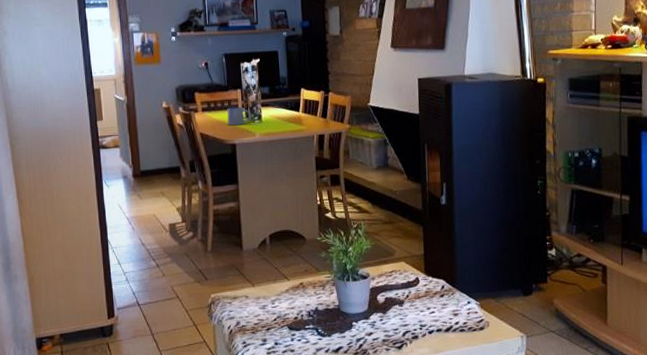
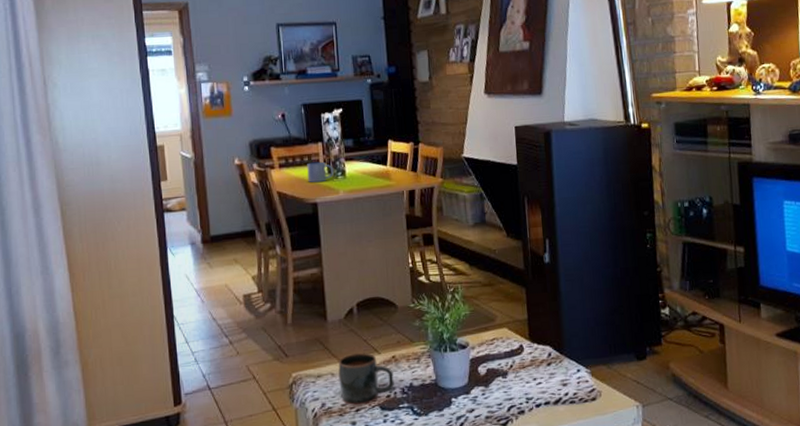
mug: none [252,279,301,325] -> present [338,353,394,406]

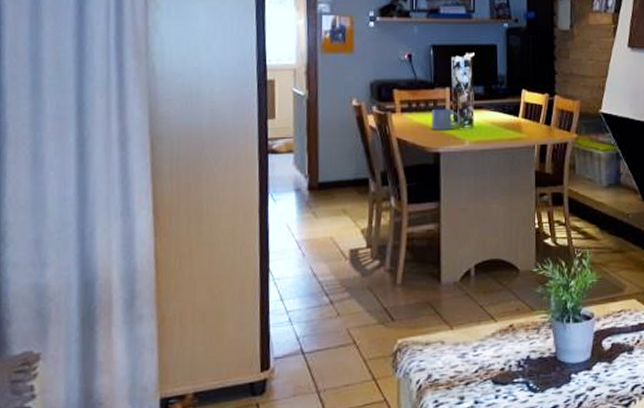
mug: present [338,353,394,406] -> none [449,320,510,379]

